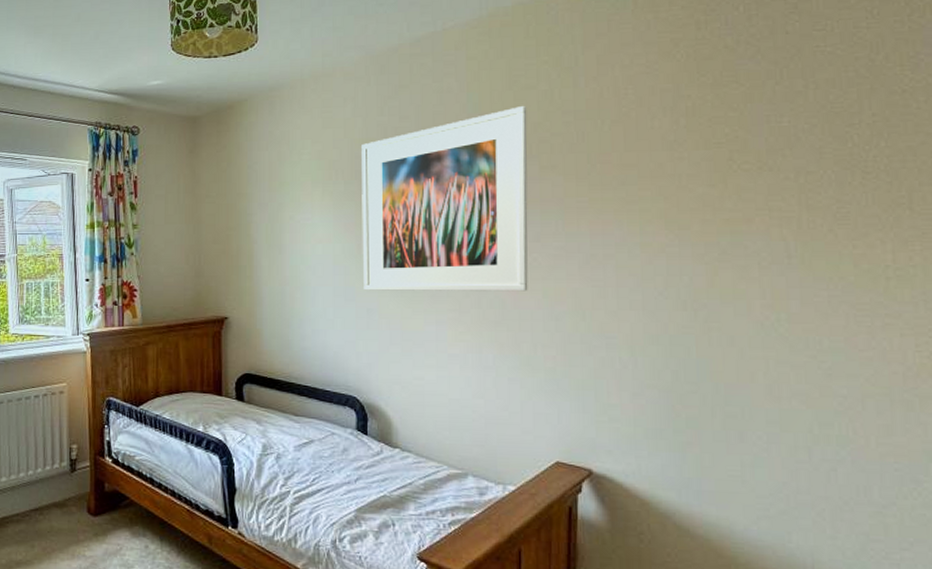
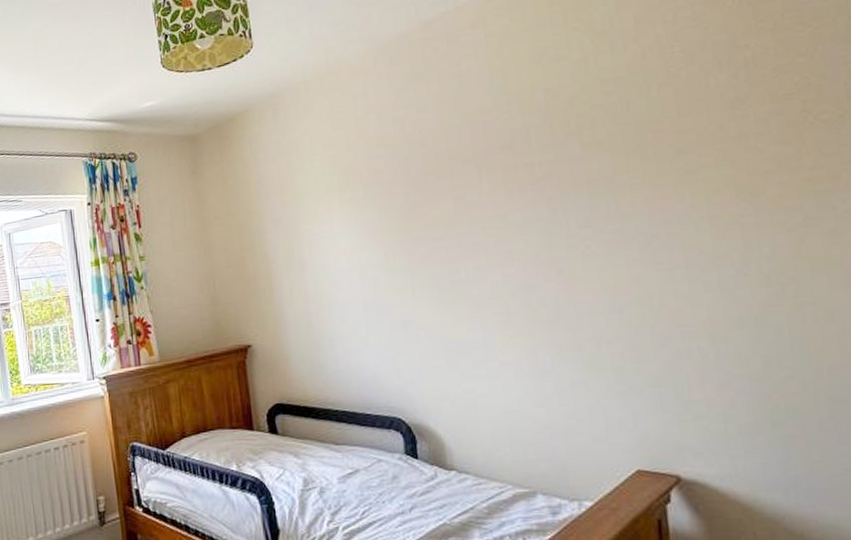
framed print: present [361,106,528,291] -> none [378,80,583,301]

